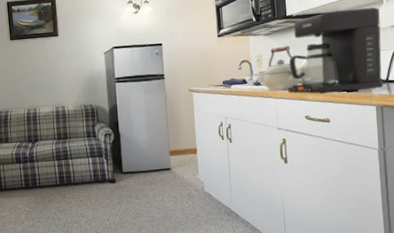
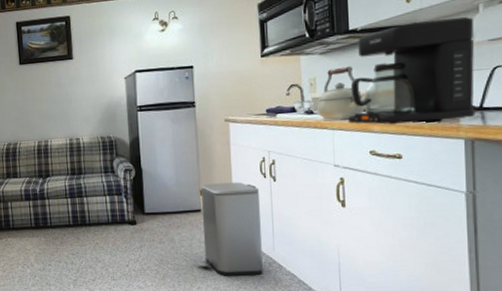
pedal bin: none [168,143,223,226] -> present [197,182,263,276]

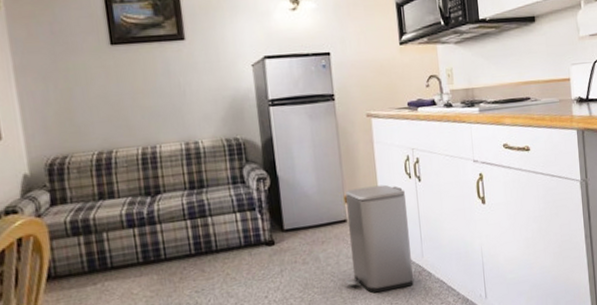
kettle: present [316,66,365,122] -> none [454,57,497,115]
coffee maker: present [347,16,476,125] -> none [482,11,584,118]

